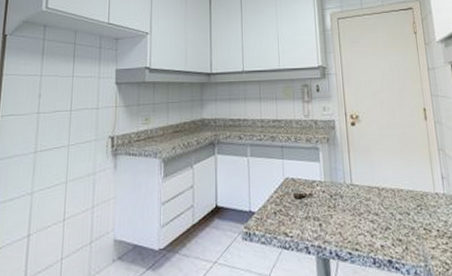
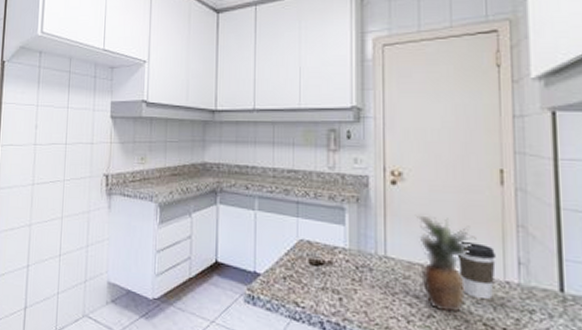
fruit: none [370,148,413,224] -> present [415,214,476,313]
coffee cup: none [401,166,428,209] -> present [457,242,496,299]

